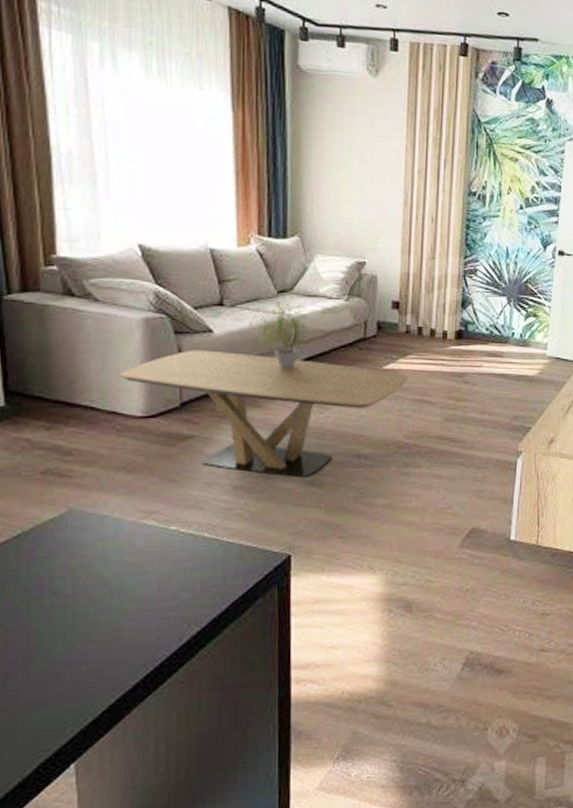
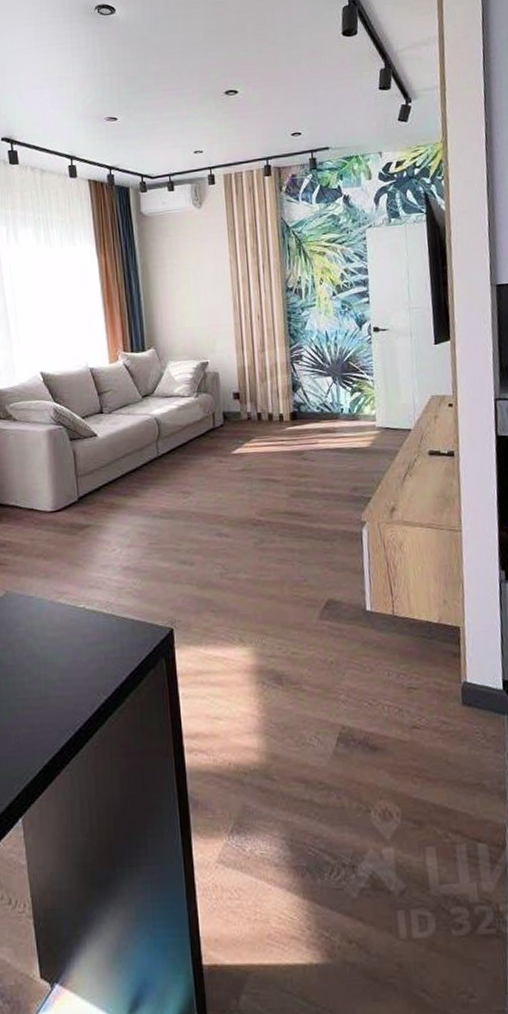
coffee table: present [119,350,408,477] -> none [33,451,254,557]
potted plant: present [247,296,311,369] -> none [121,399,171,462]

